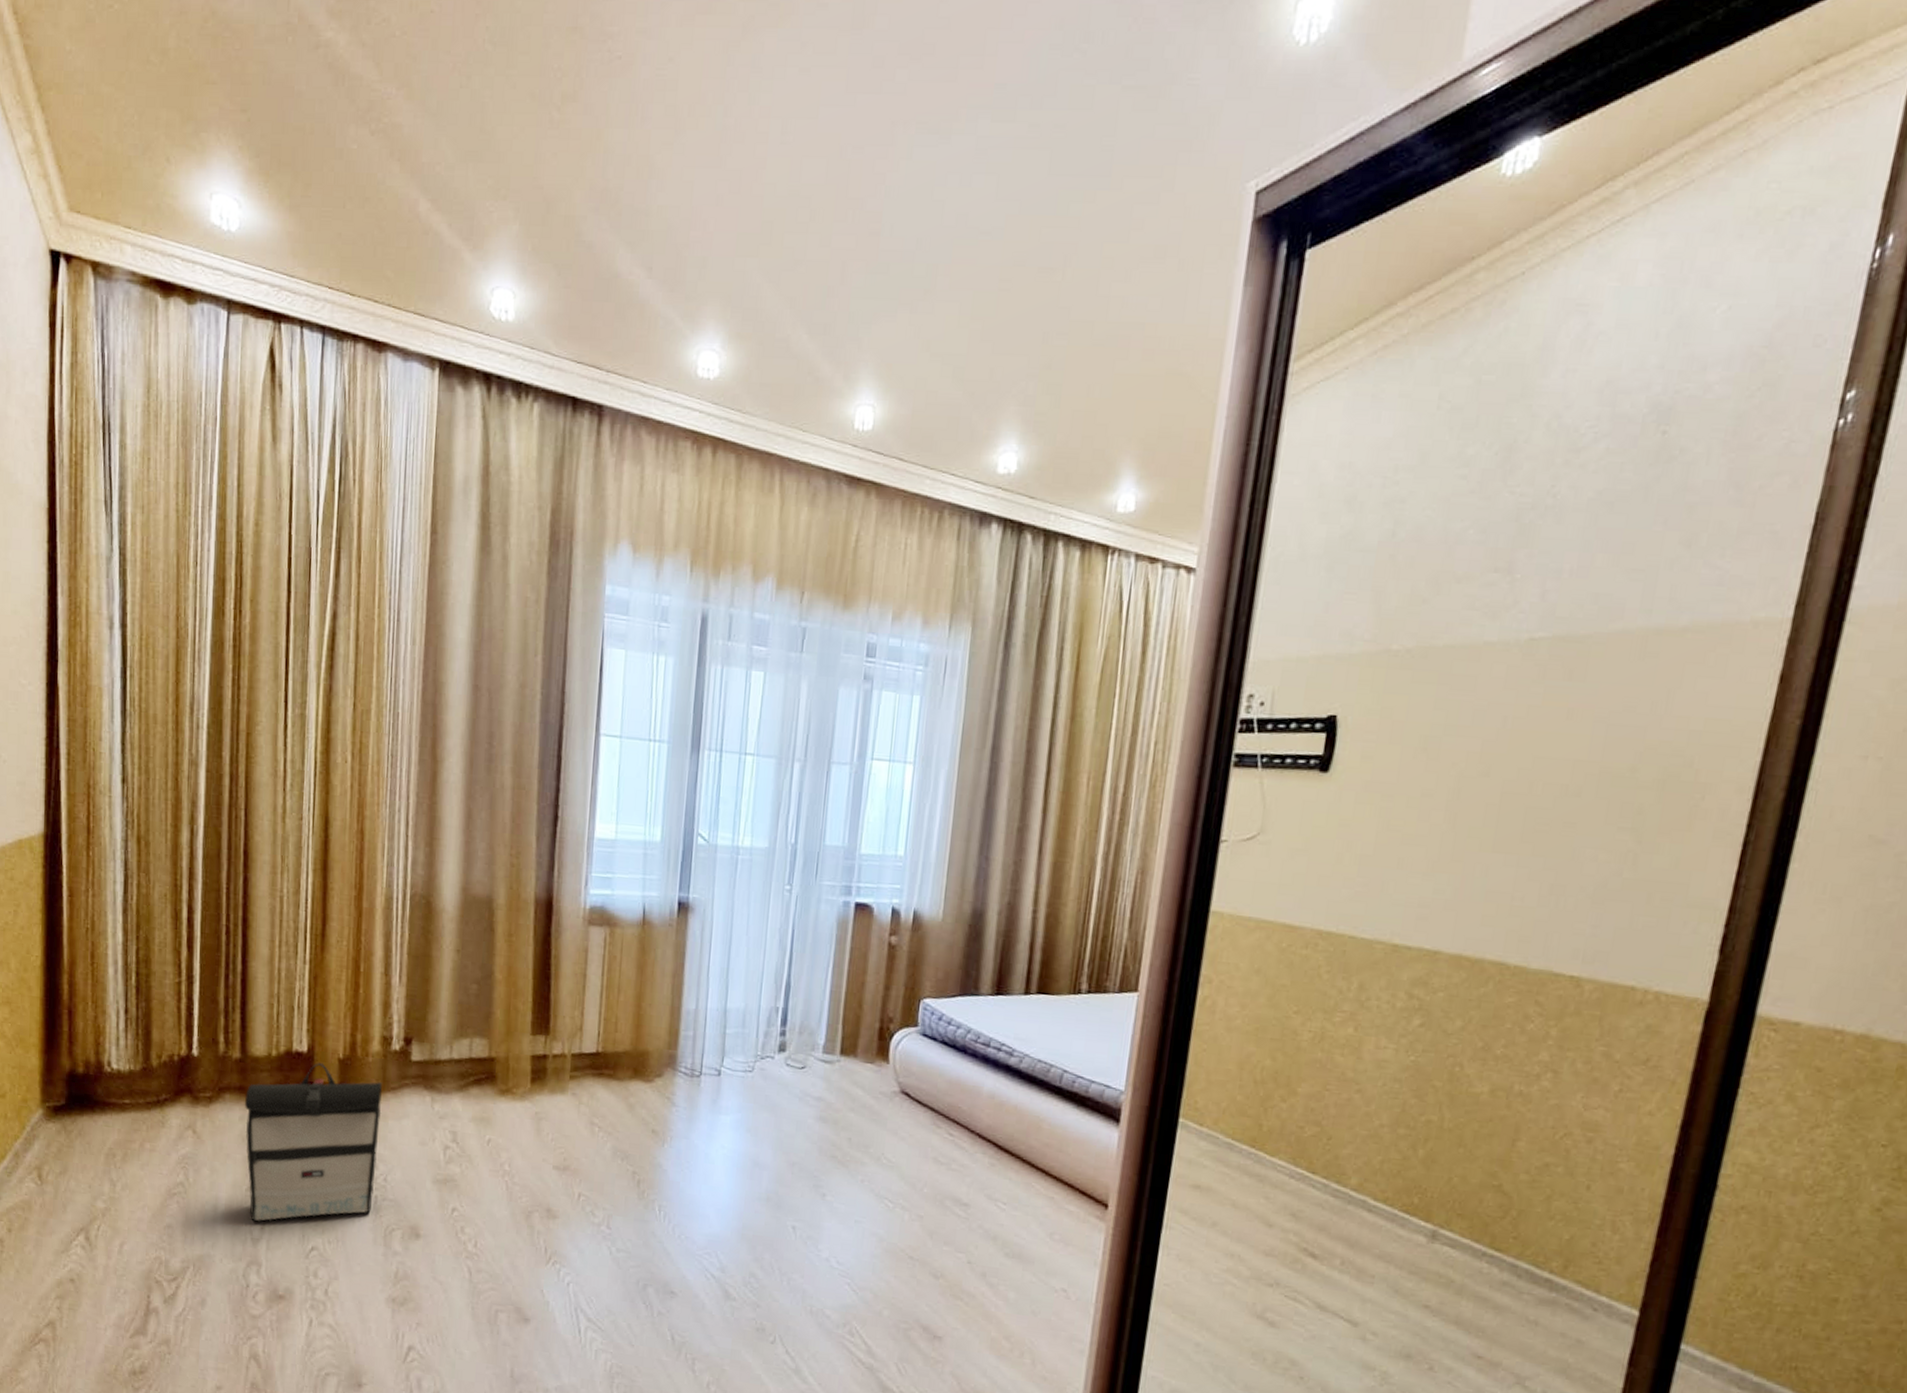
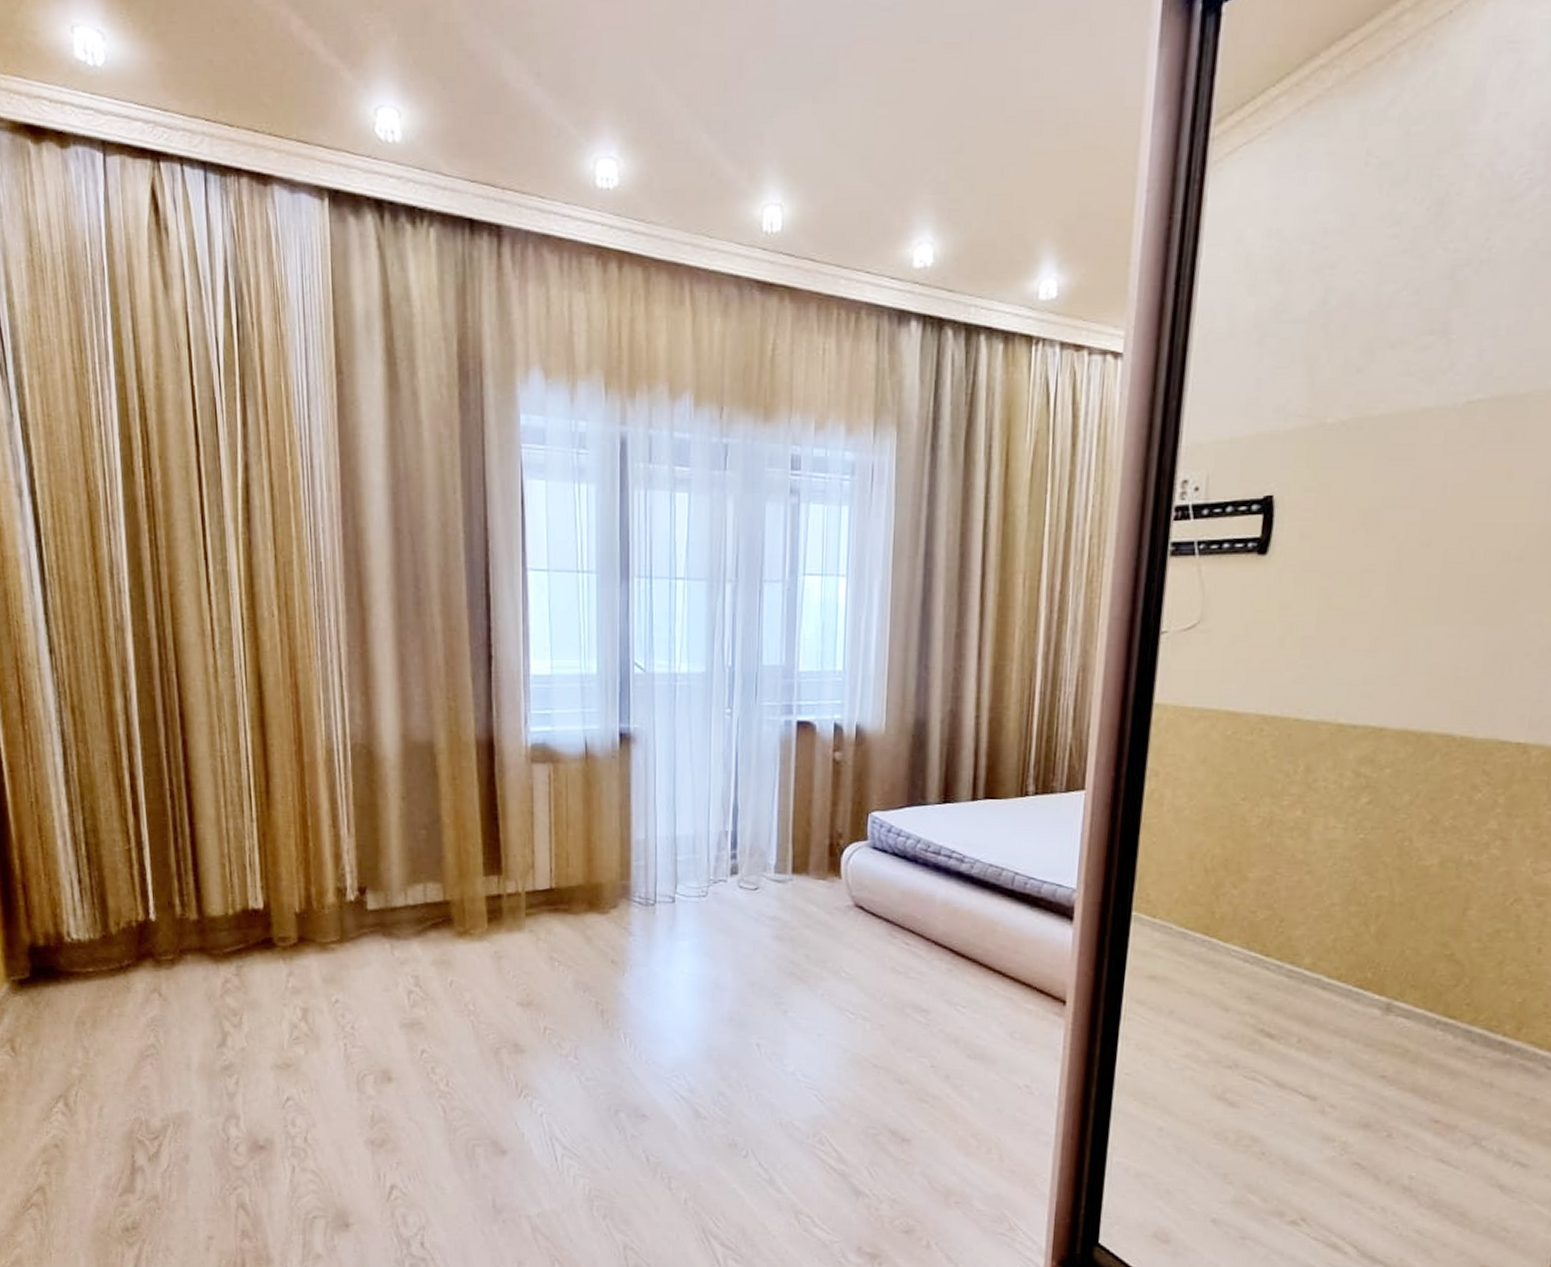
backpack: present [244,1063,383,1222] -> none [206,918,343,1077]

